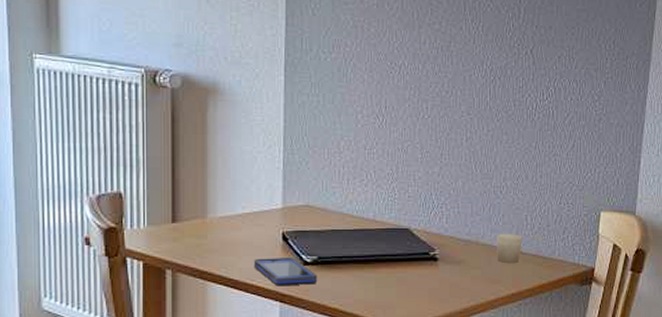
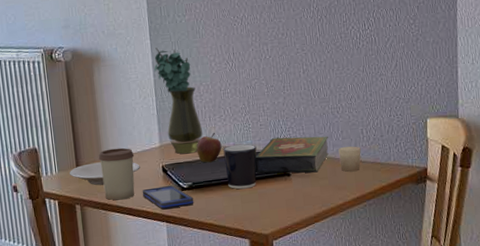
saucer: none [161,219,255,248] -> present [69,162,140,186]
cup: none [202,204,249,269] -> present [98,147,135,201]
vase: none [286,87,337,221] -> present [154,47,203,154]
fruit: none [327,199,359,235] -> present [196,132,222,163]
mug: none [360,216,401,271] -> present [223,144,257,190]
book: none [397,214,487,260] -> present [255,136,329,174]

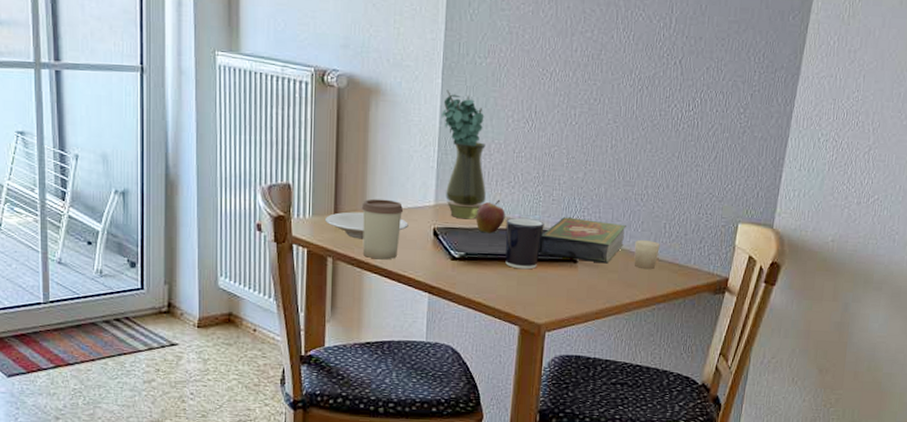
mobile phone: present [142,185,194,210] -> none [406,251,464,279]

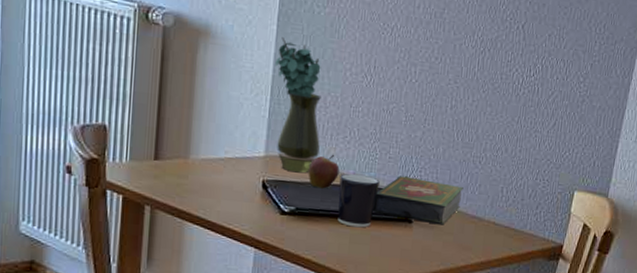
saucer: present [324,211,408,239] -> none [143,158,236,188]
cup: present [361,199,404,260] -> none [184,146,231,211]
candle: present [634,239,660,270] -> none [469,202,497,234]

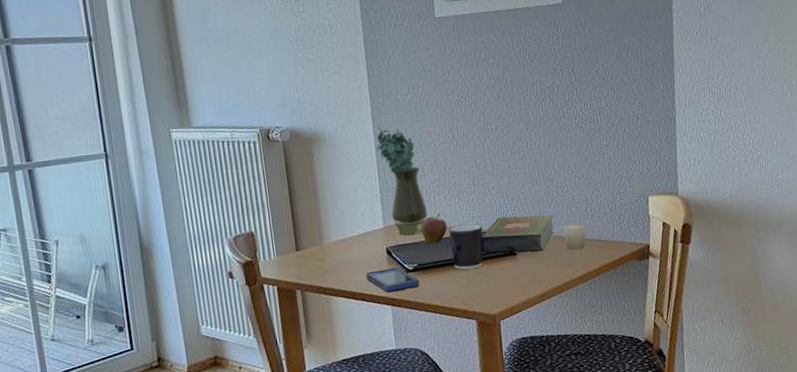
mobile phone: none [231,203,294,234] -> present [365,268,420,293]
candle: none [469,202,497,234] -> present [563,224,586,251]

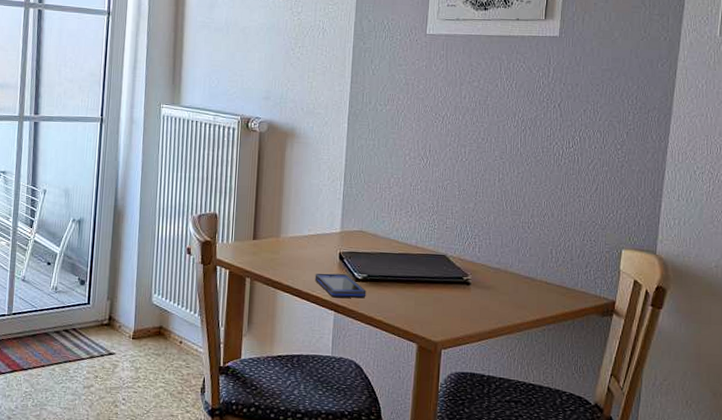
vase: present [376,127,428,235] -> none [347,133,386,245]
fruit: present [421,212,447,244] -> none [377,227,404,258]
mug: present [448,224,483,270] -> none [403,243,439,291]
book: present [481,214,554,254] -> none [434,243,515,286]
candle: present [563,224,586,251] -> none [523,264,548,293]

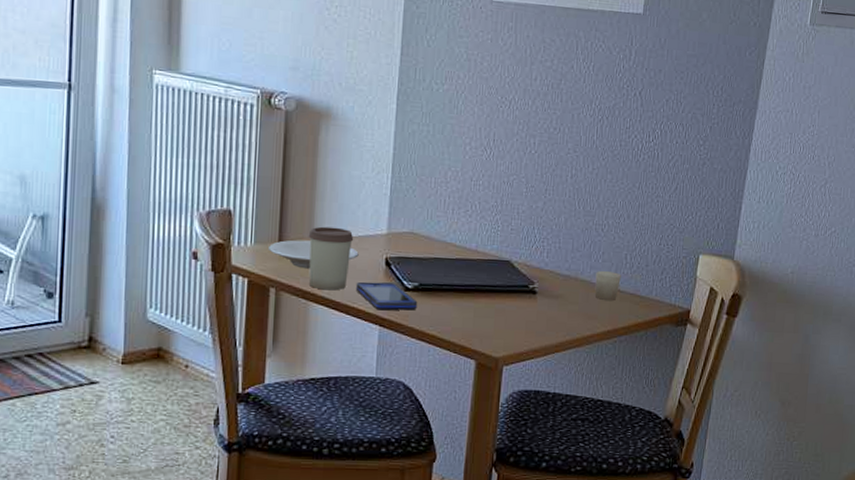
saucer: none [244,237,317,262] -> present [267,239,359,269]
cup: none [276,226,313,281] -> present [308,226,354,291]
candle: none [523,264,548,293] -> present [594,270,621,302]

